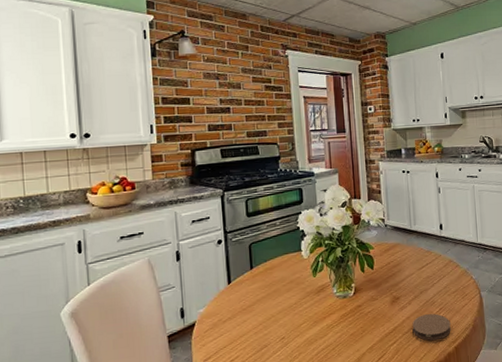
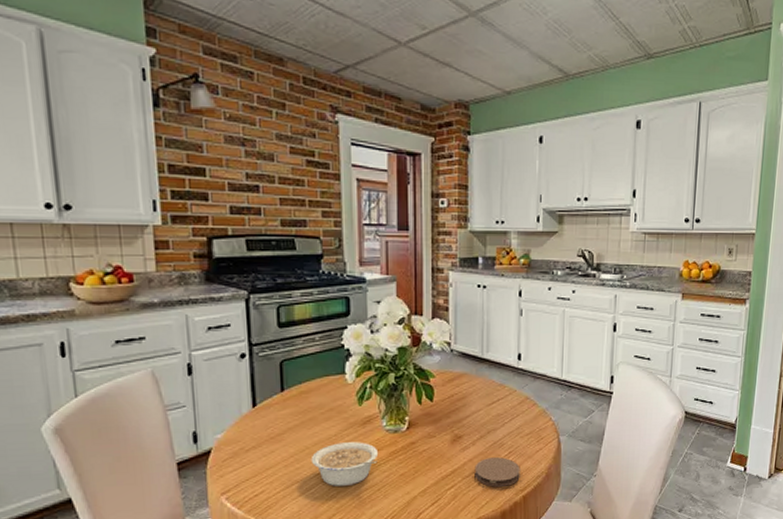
legume: none [276,308,332,348] -> present [311,442,379,486]

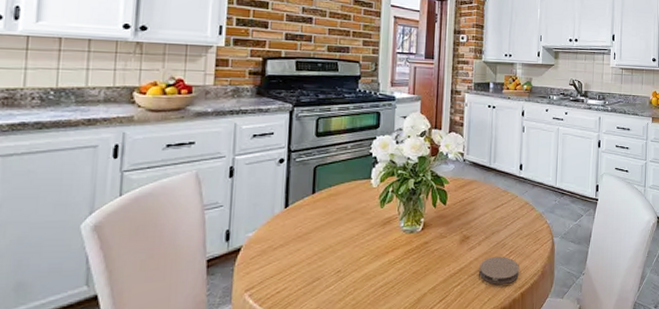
legume: present [311,442,379,486] -> none [333,241,395,283]

